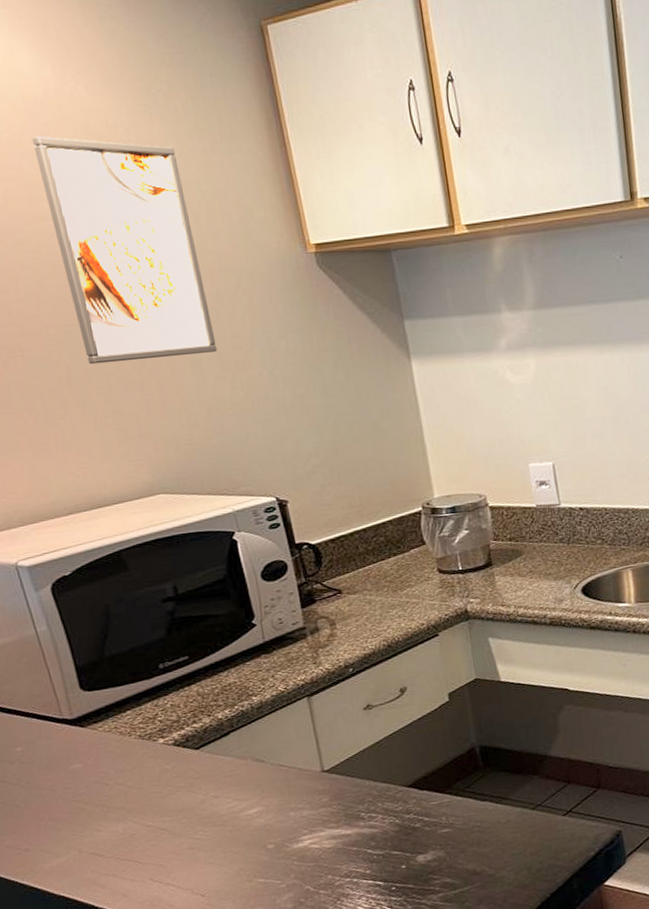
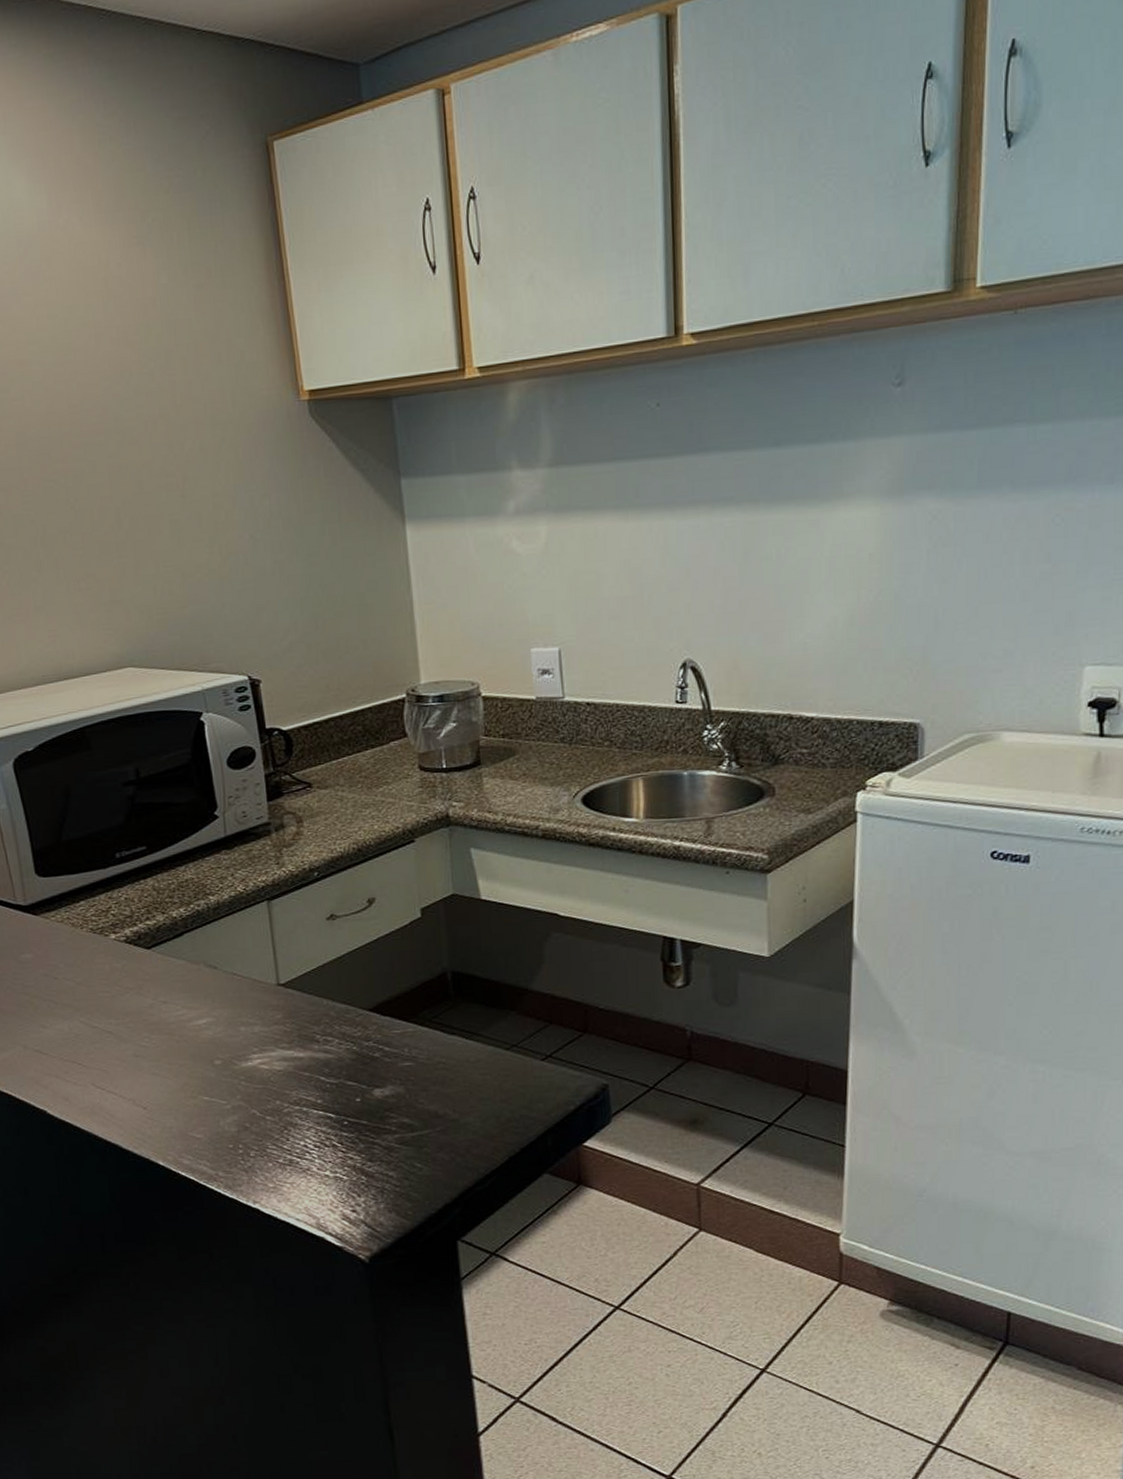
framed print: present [31,136,218,365] -> none [22,273,197,524]

